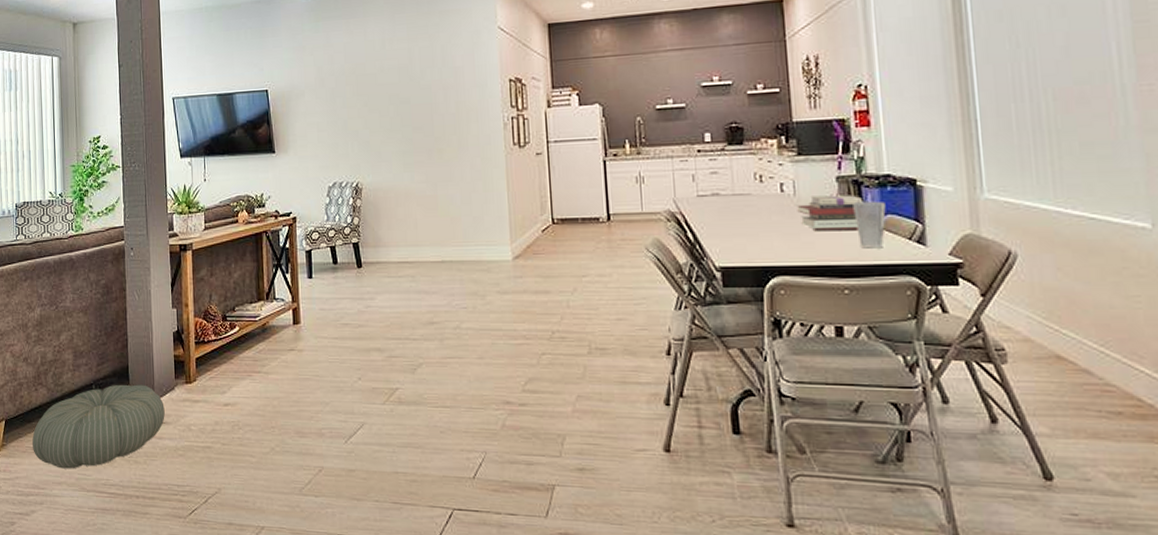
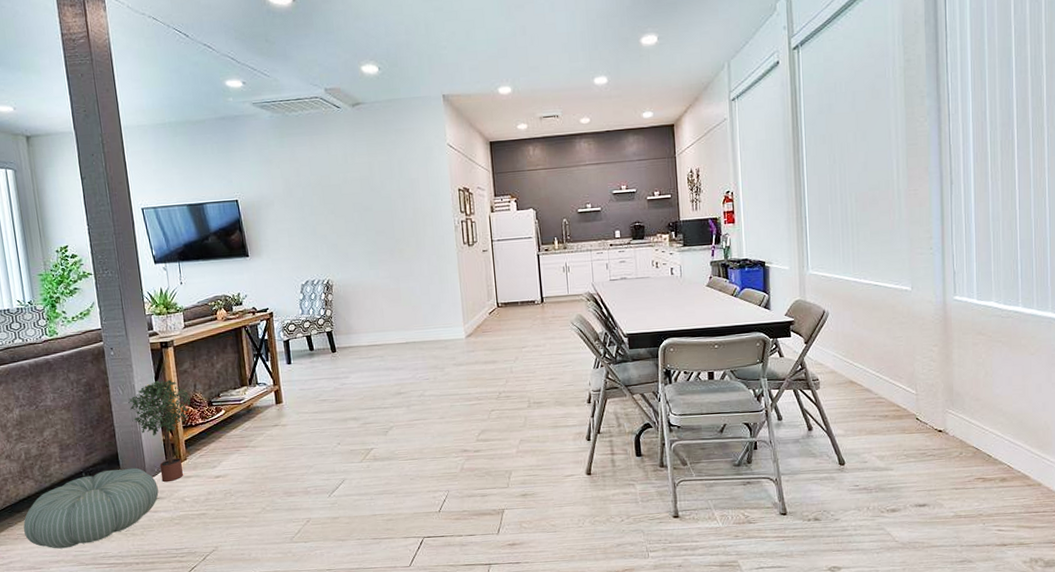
potted tree: none [144,287,205,404] -> present [129,379,191,482]
books: present [797,195,862,231] -> none [682,275,728,302]
cup: present [853,200,886,249] -> none [722,278,744,314]

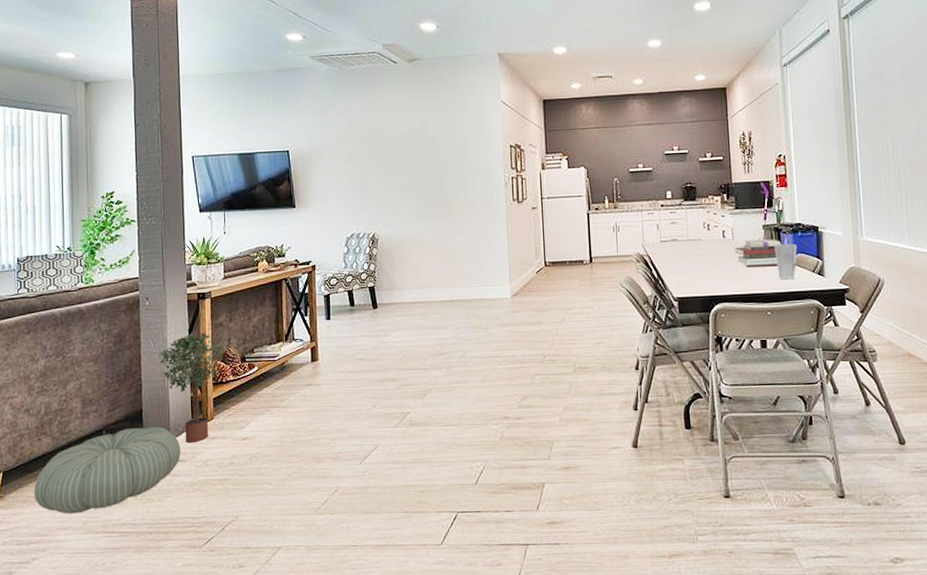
books: none [682,275,728,302] -> present [734,239,780,267]
cup: none [722,278,744,314] -> present [774,243,797,280]

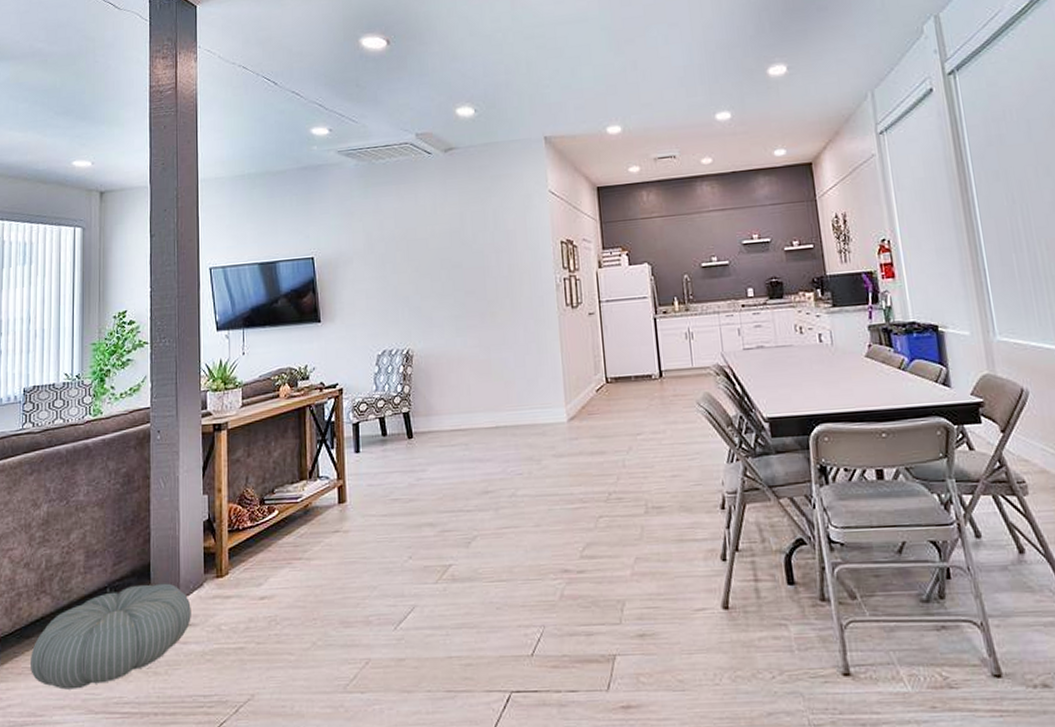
potted tree: present [160,332,223,442] -> none [171,470,240,603]
books: present [734,239,780,267] -> none [834,342,892,377]
cup: present [774,243,797,280] -> none [884,347,914,393]

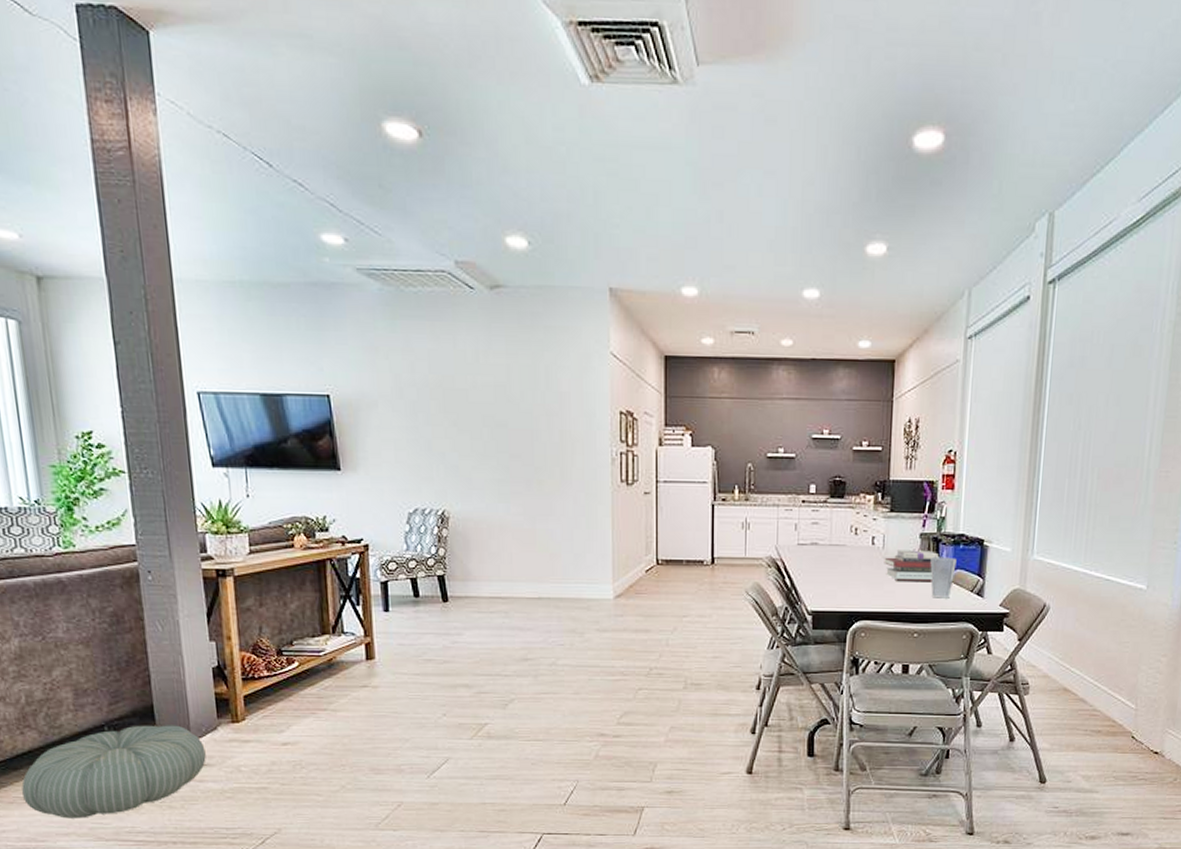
books: none [834,342,892,377] -> present [884,550,938,582]
cup: none [884,347,914,393] -> present [930,556,957,599]

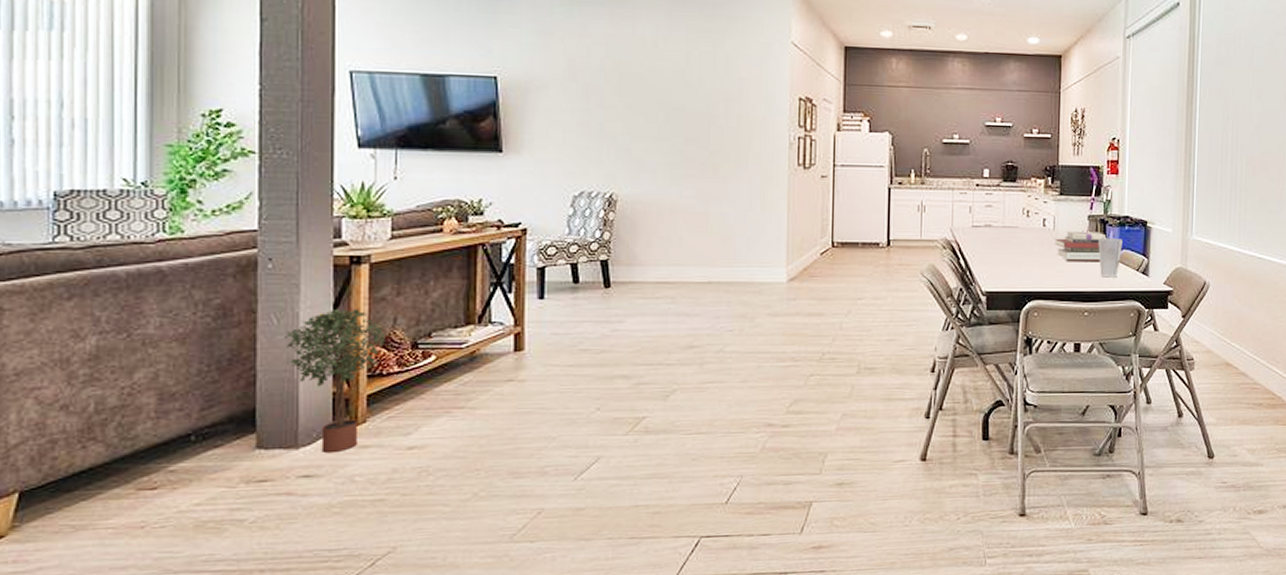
pouf: present [21,725,206,819] -> none [73,431,314,549]
potted tree: none [171,617,254,745] -> present [287,308,385,452]

